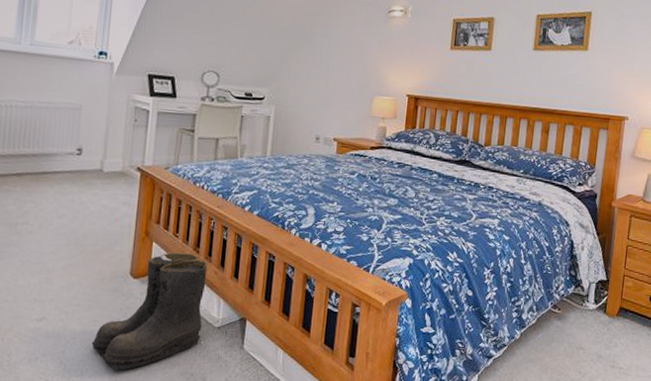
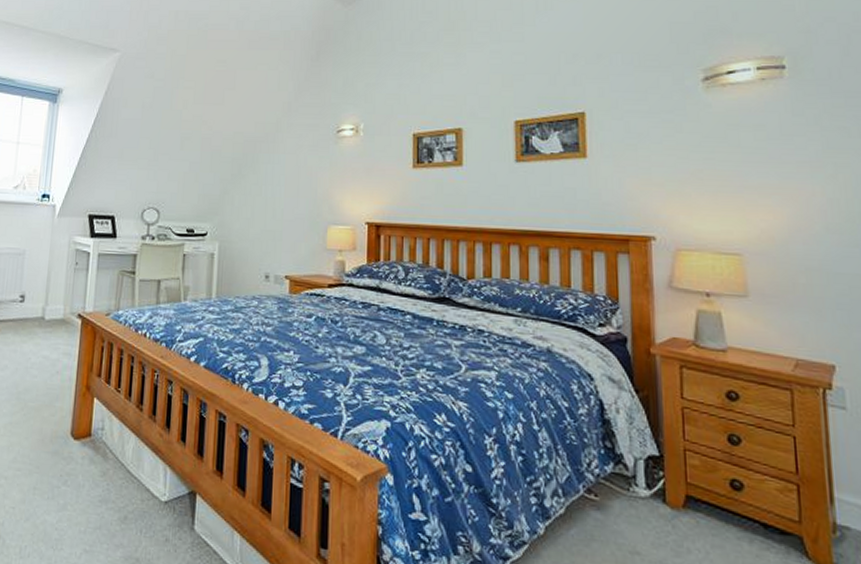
boots: present [91,252,208,370] -> none [31,410,152,549]

